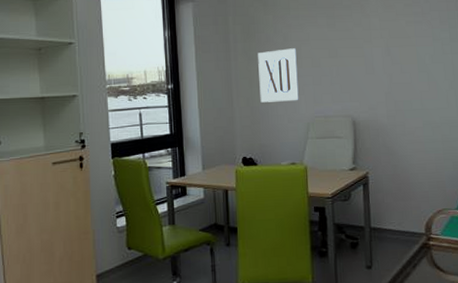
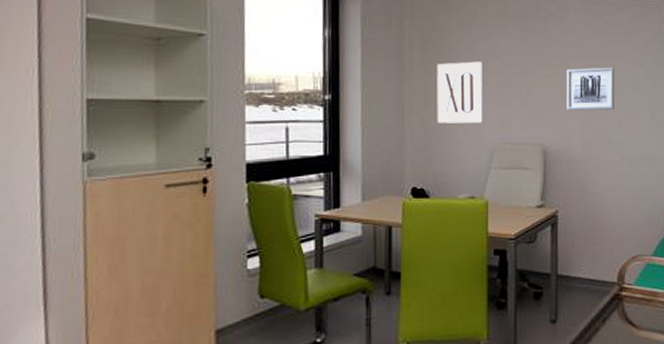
wall art: none [370,45,416,85] -> present [566,67,615,111]

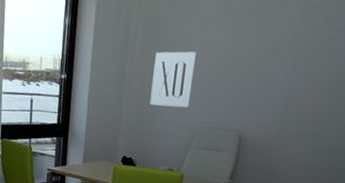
wall art: present [566,67,615,111] -> none [268,62,324,105]

